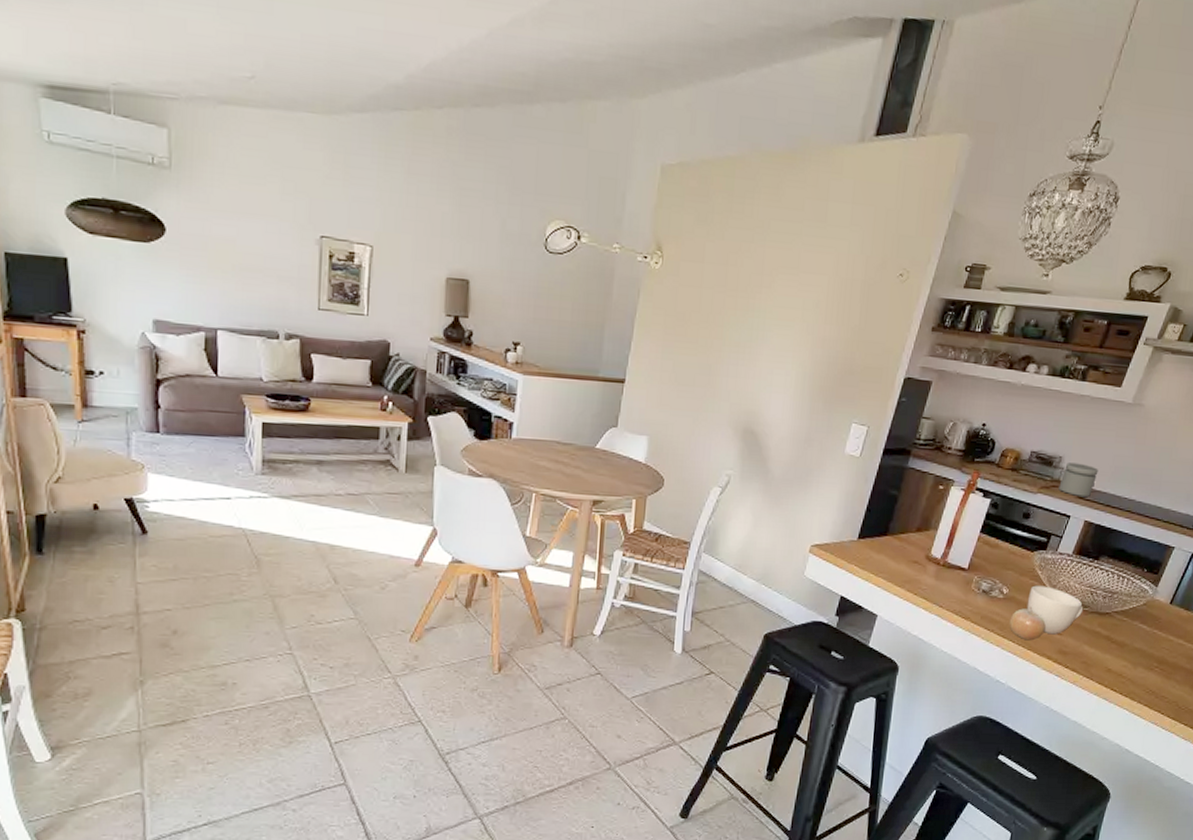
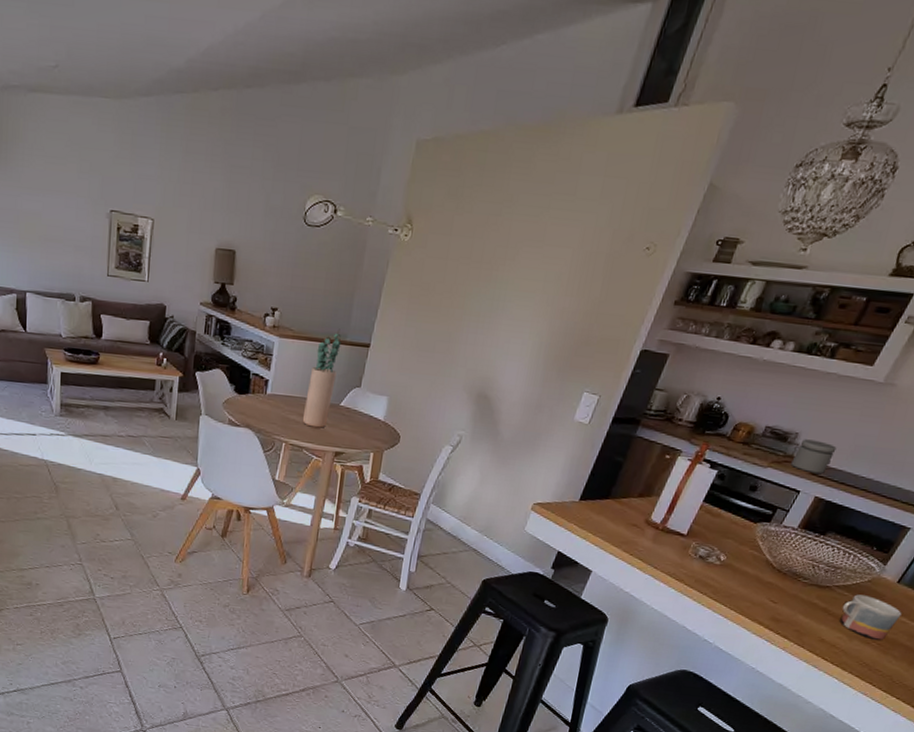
vase: none [553,363,593,474] -> present [302,329,342,428]
fruit: present [1009,606,1046,641] -> none [723,574,762,606]
cup: present [1026,585,1084,635] -> none [742,555,803,603]
mug: none [1123,619,1178,665] -> present [839,594,902,640]

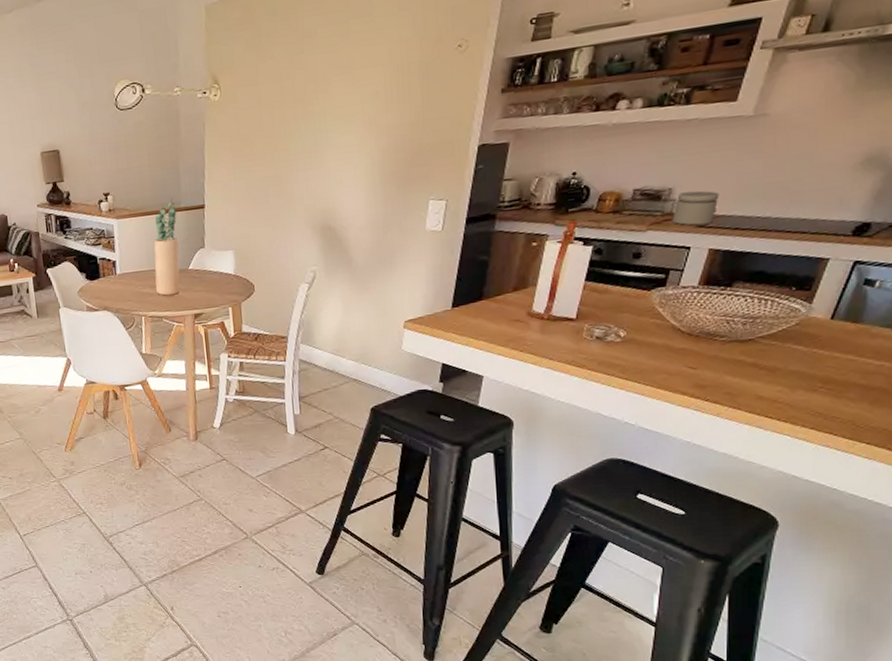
mug: present [839,594,902,640] -> none [773,340,846,386]

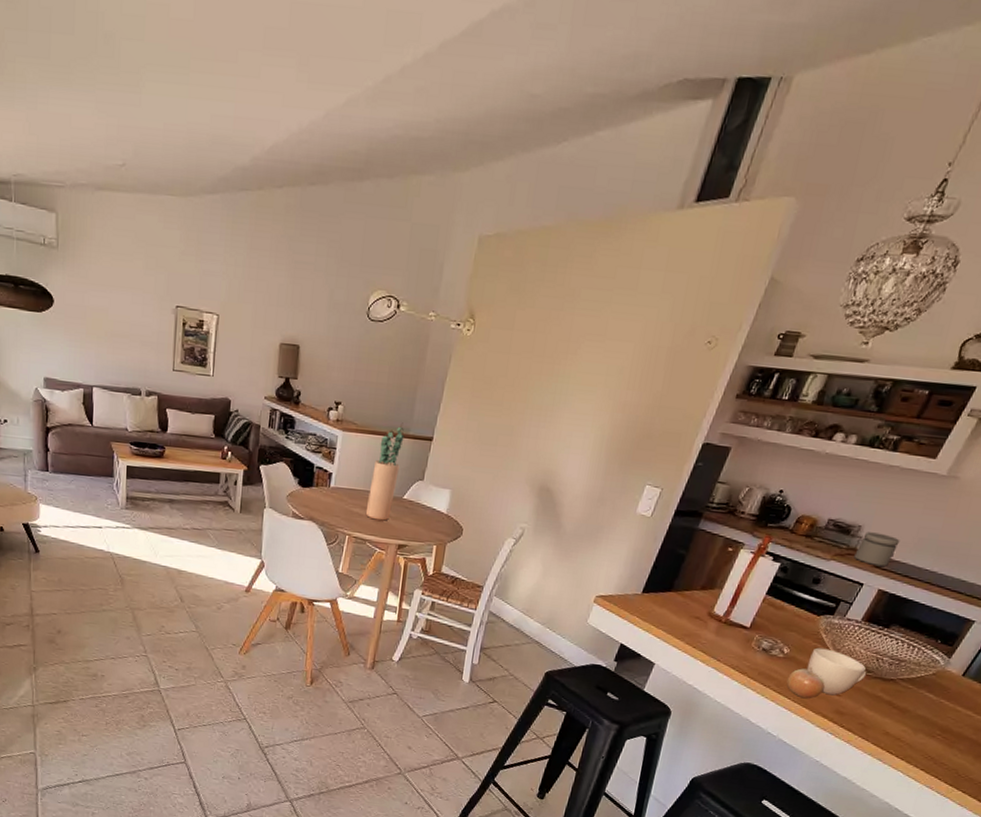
fruit: none [631,345,675,380] -> present [786,667,825,699]
cup: none [650,322,720,370] -> present [806,647,867,696]

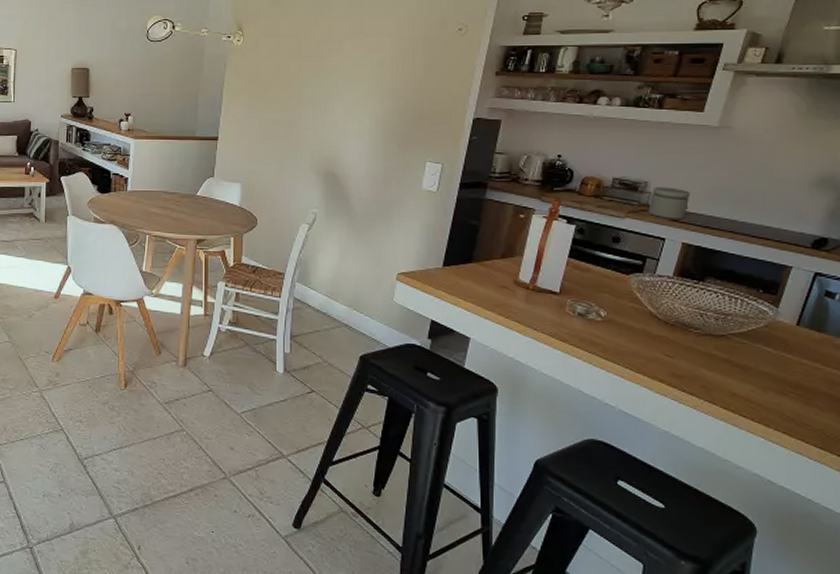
vase: present [365,422,405,521] -> none [162,126,192,218]
fruit: present [786,667,825,699] -> none [611,328,653,363]
cup: present [806,647,867,696] -> none [629,308,694,358]

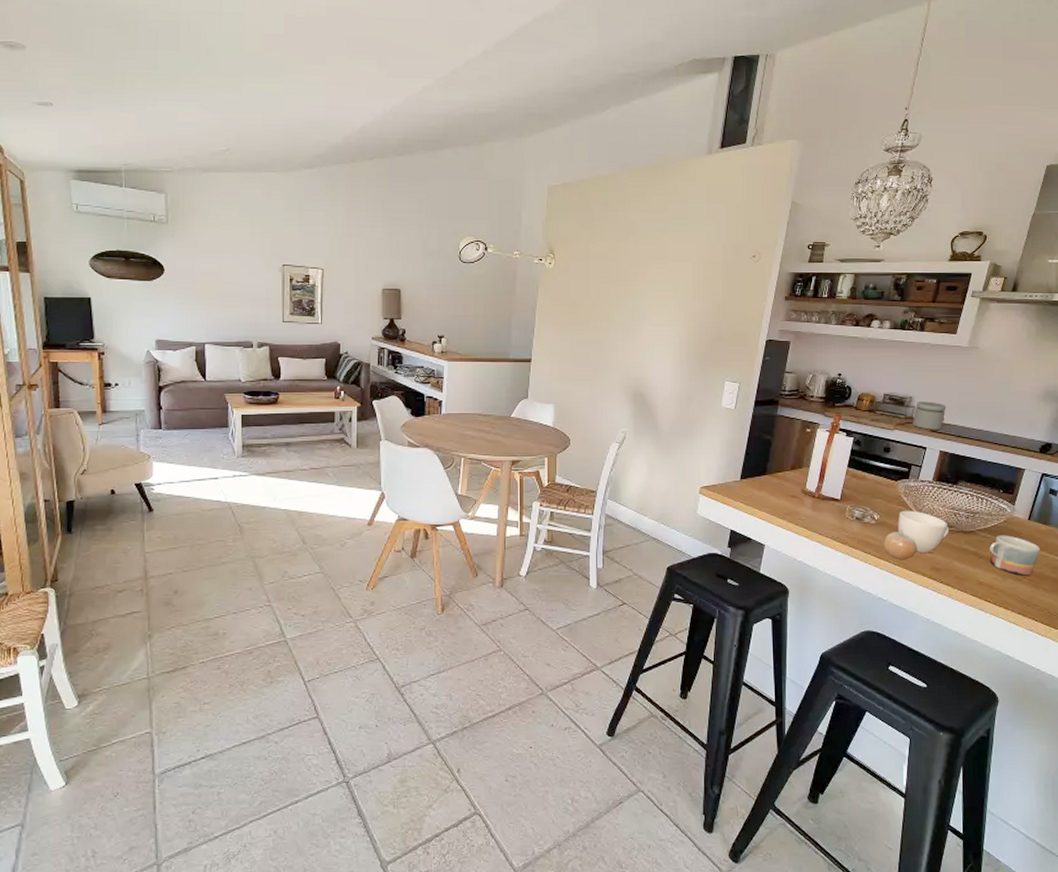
fruit: none [611,328,653,363] -> present [883,529,917,560]
cup: none [629,308,694,358] -> present [897,510,950,554]
mug: none [745,341,812,390] -> present [989,535,1040,576]

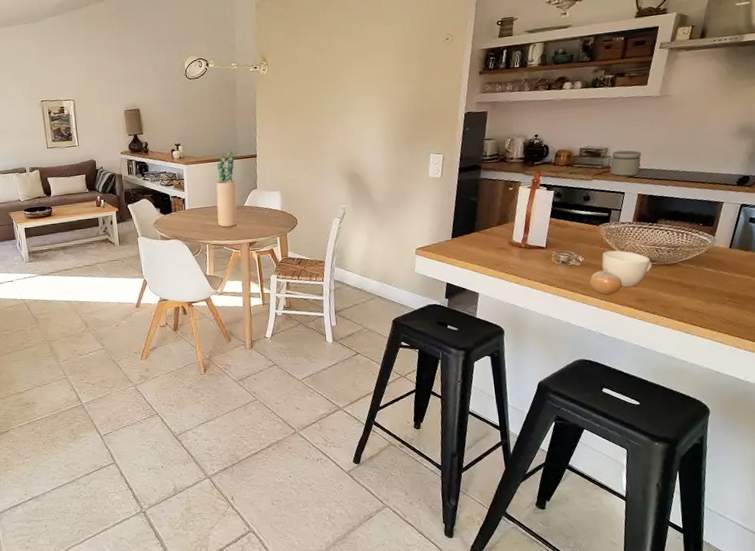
vase: none [477,348,505,440] -> present [215,148,238,228]
mug: present [989,535,1040,576] -> none [692,264,743,300]

